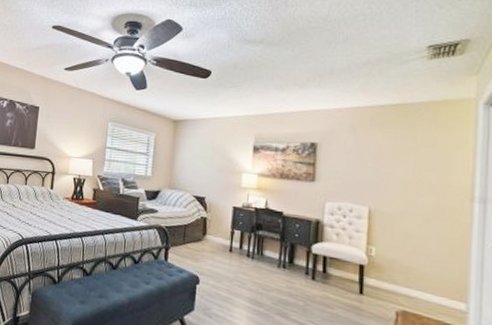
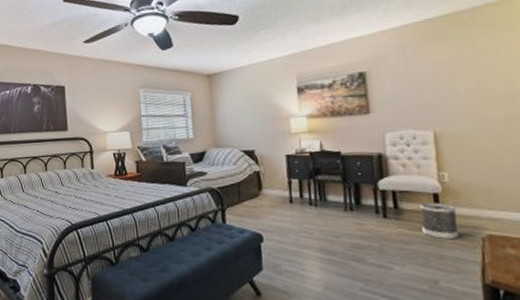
wastebasket: none [345,271,378,310] -> present [419,202,460,240]

